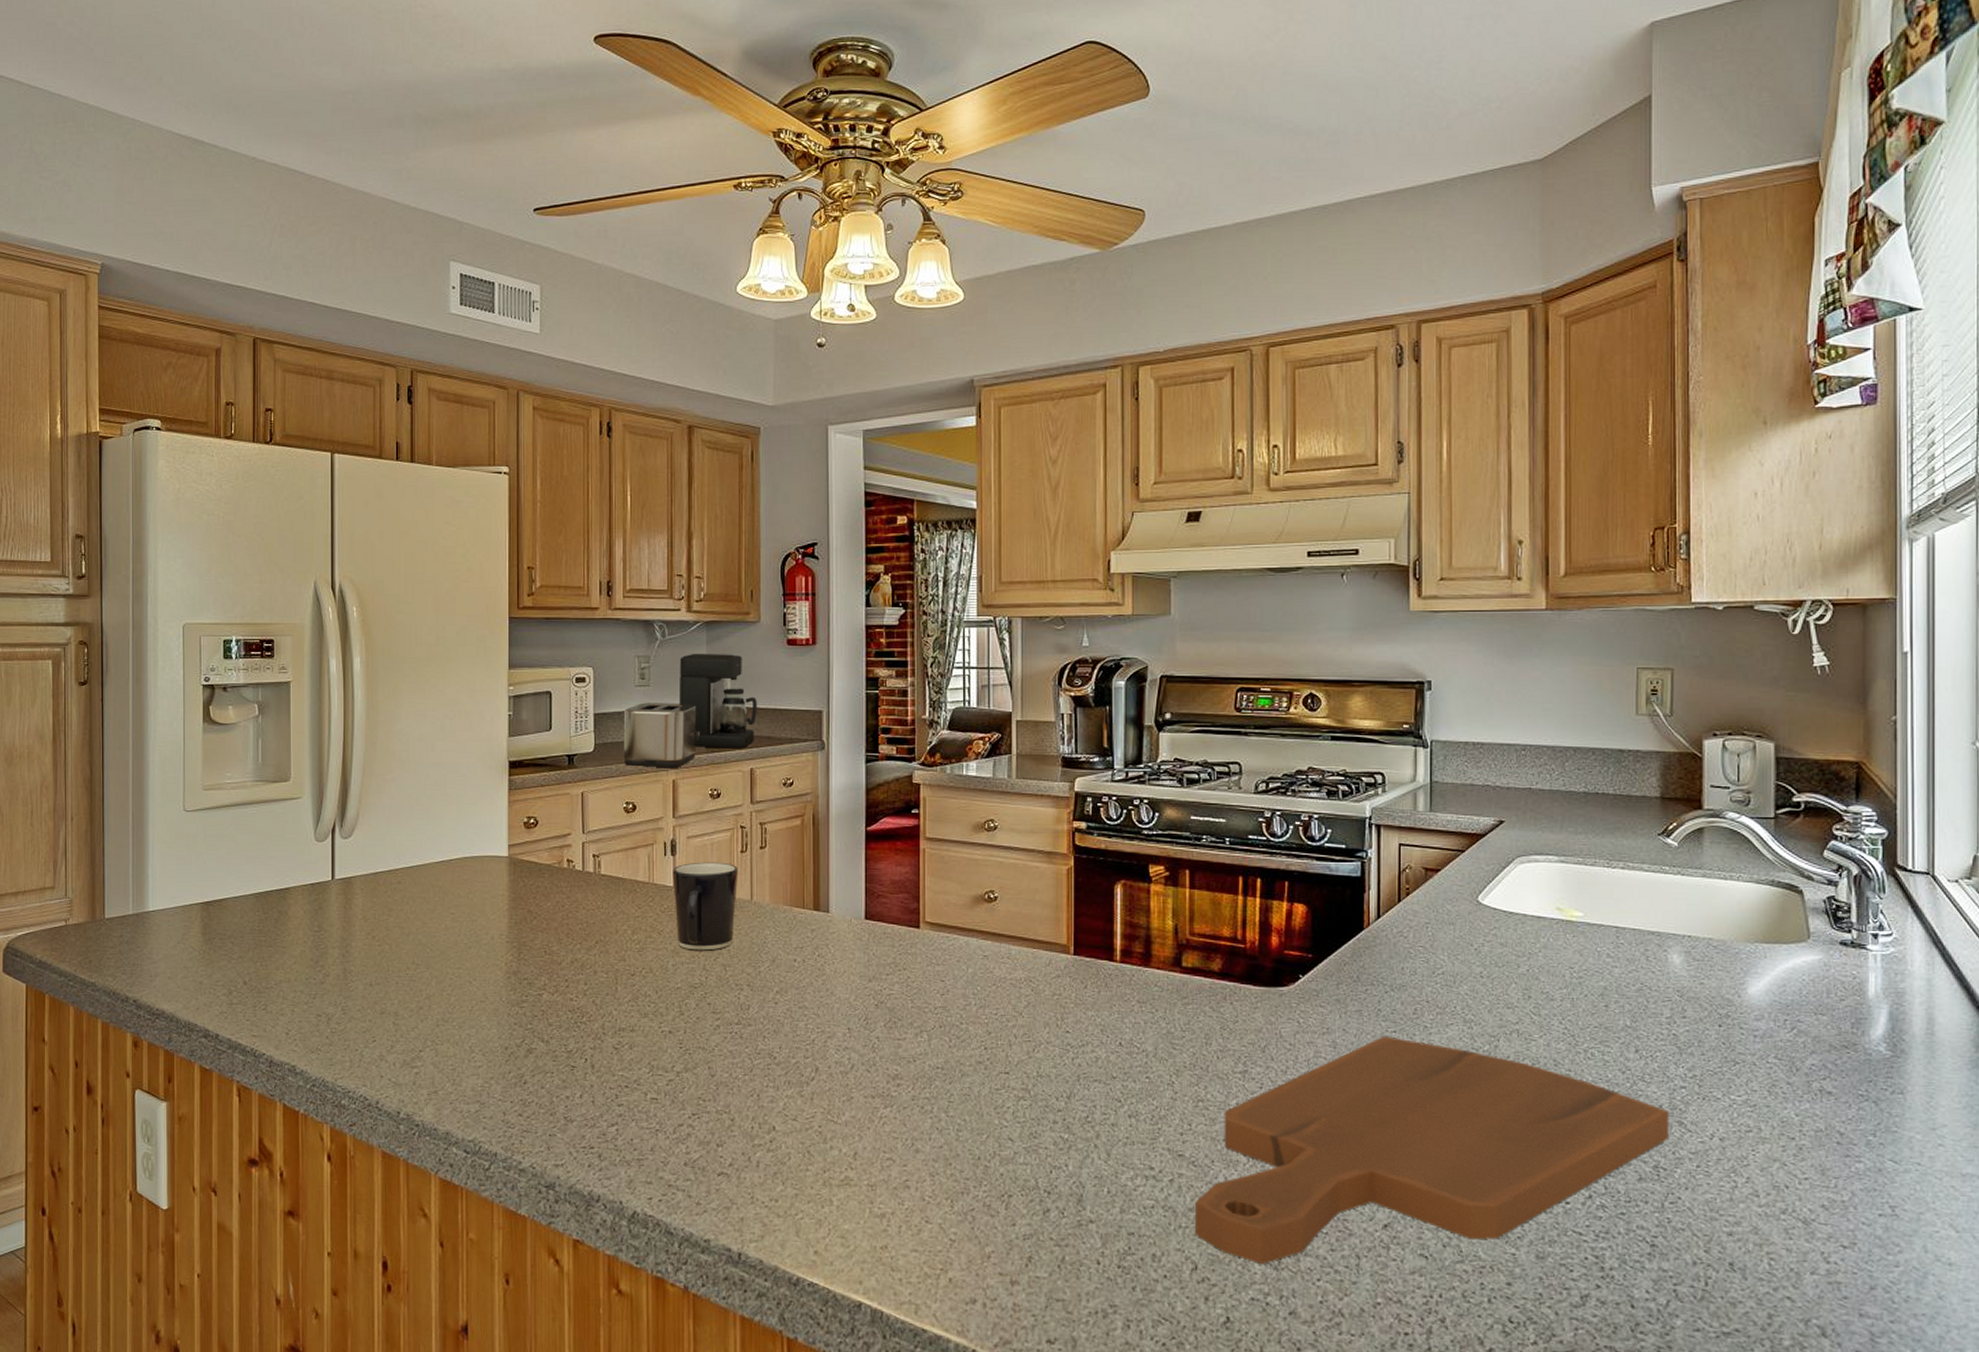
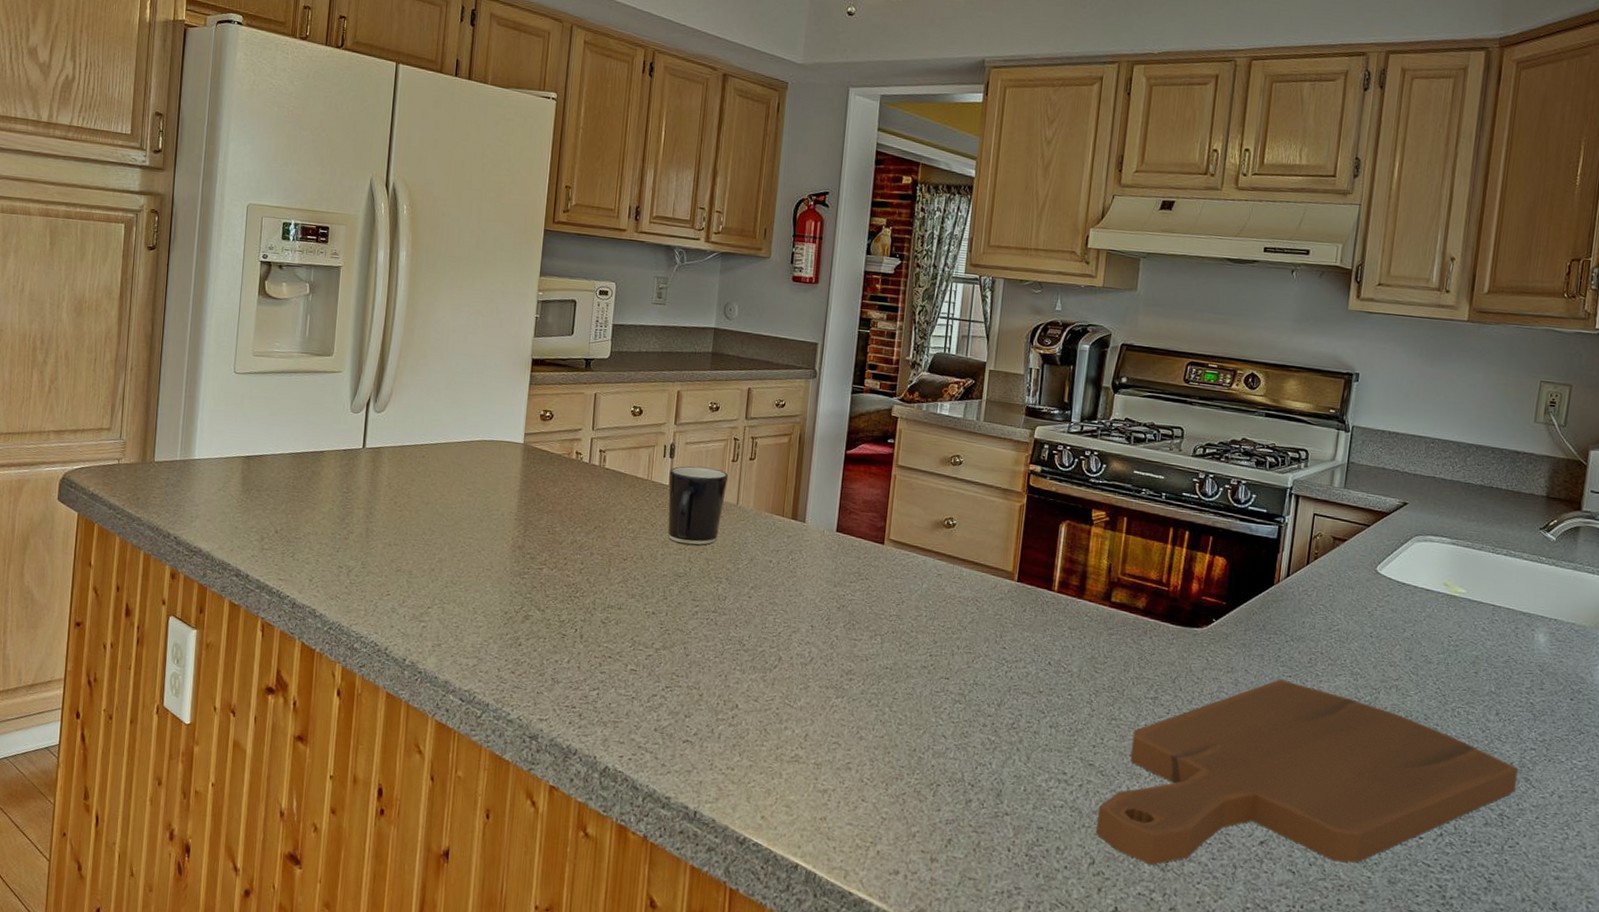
toaster: present [623,702,700,769] -> none [635,319,706,381]
coffee maker: present [680,653,757,749] -> none [691,279,760,370]

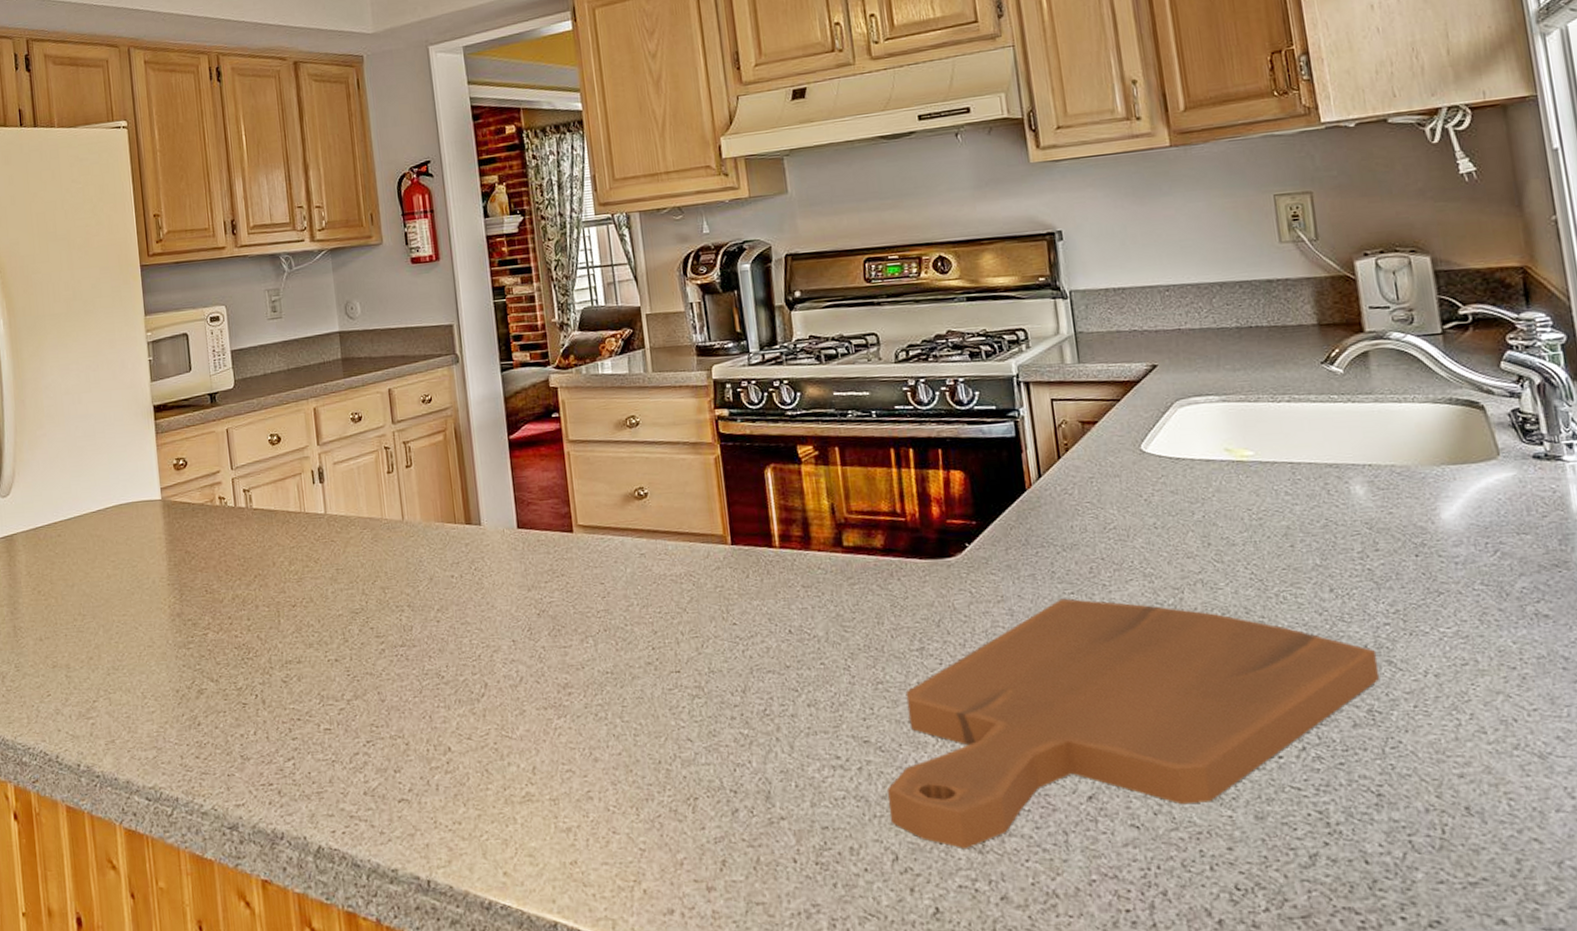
mug: present [667,466,729,547] -> none [322,485,390,577]

